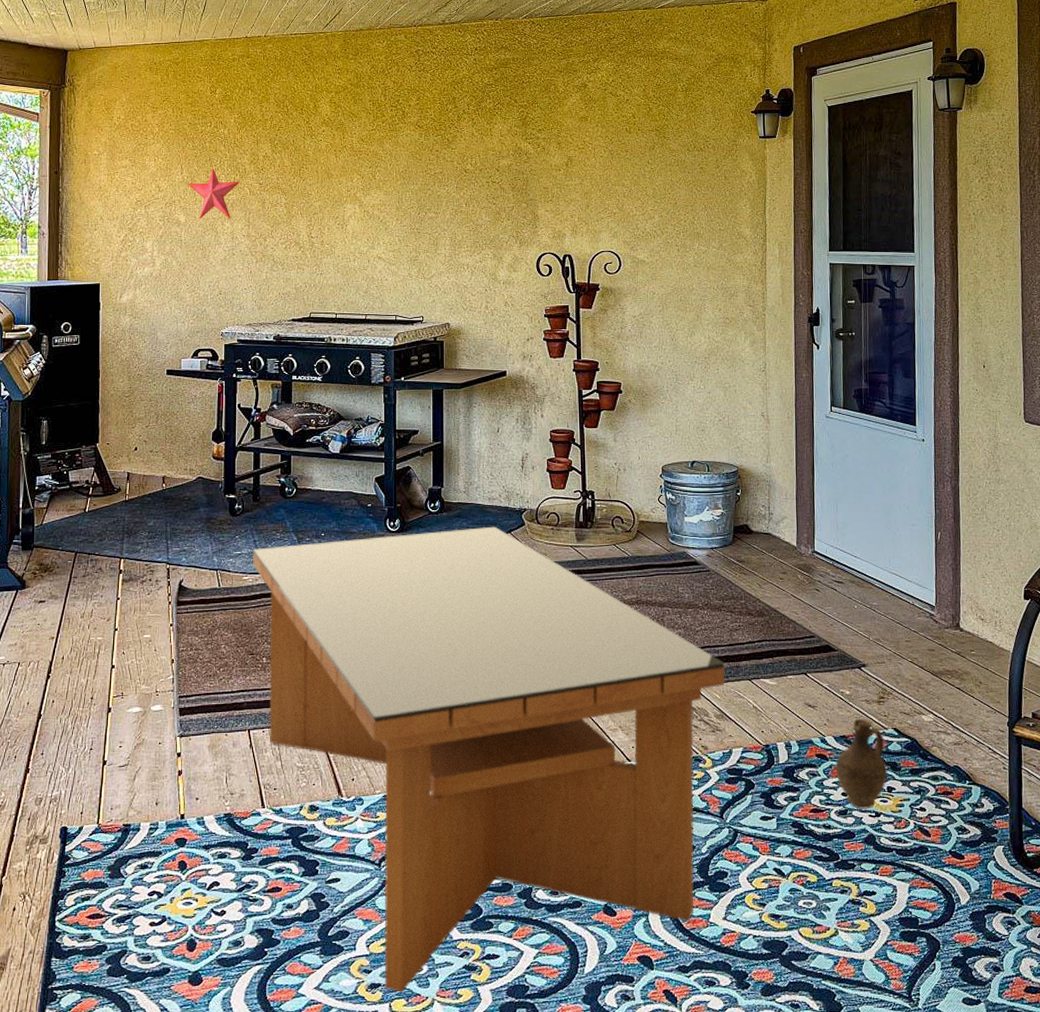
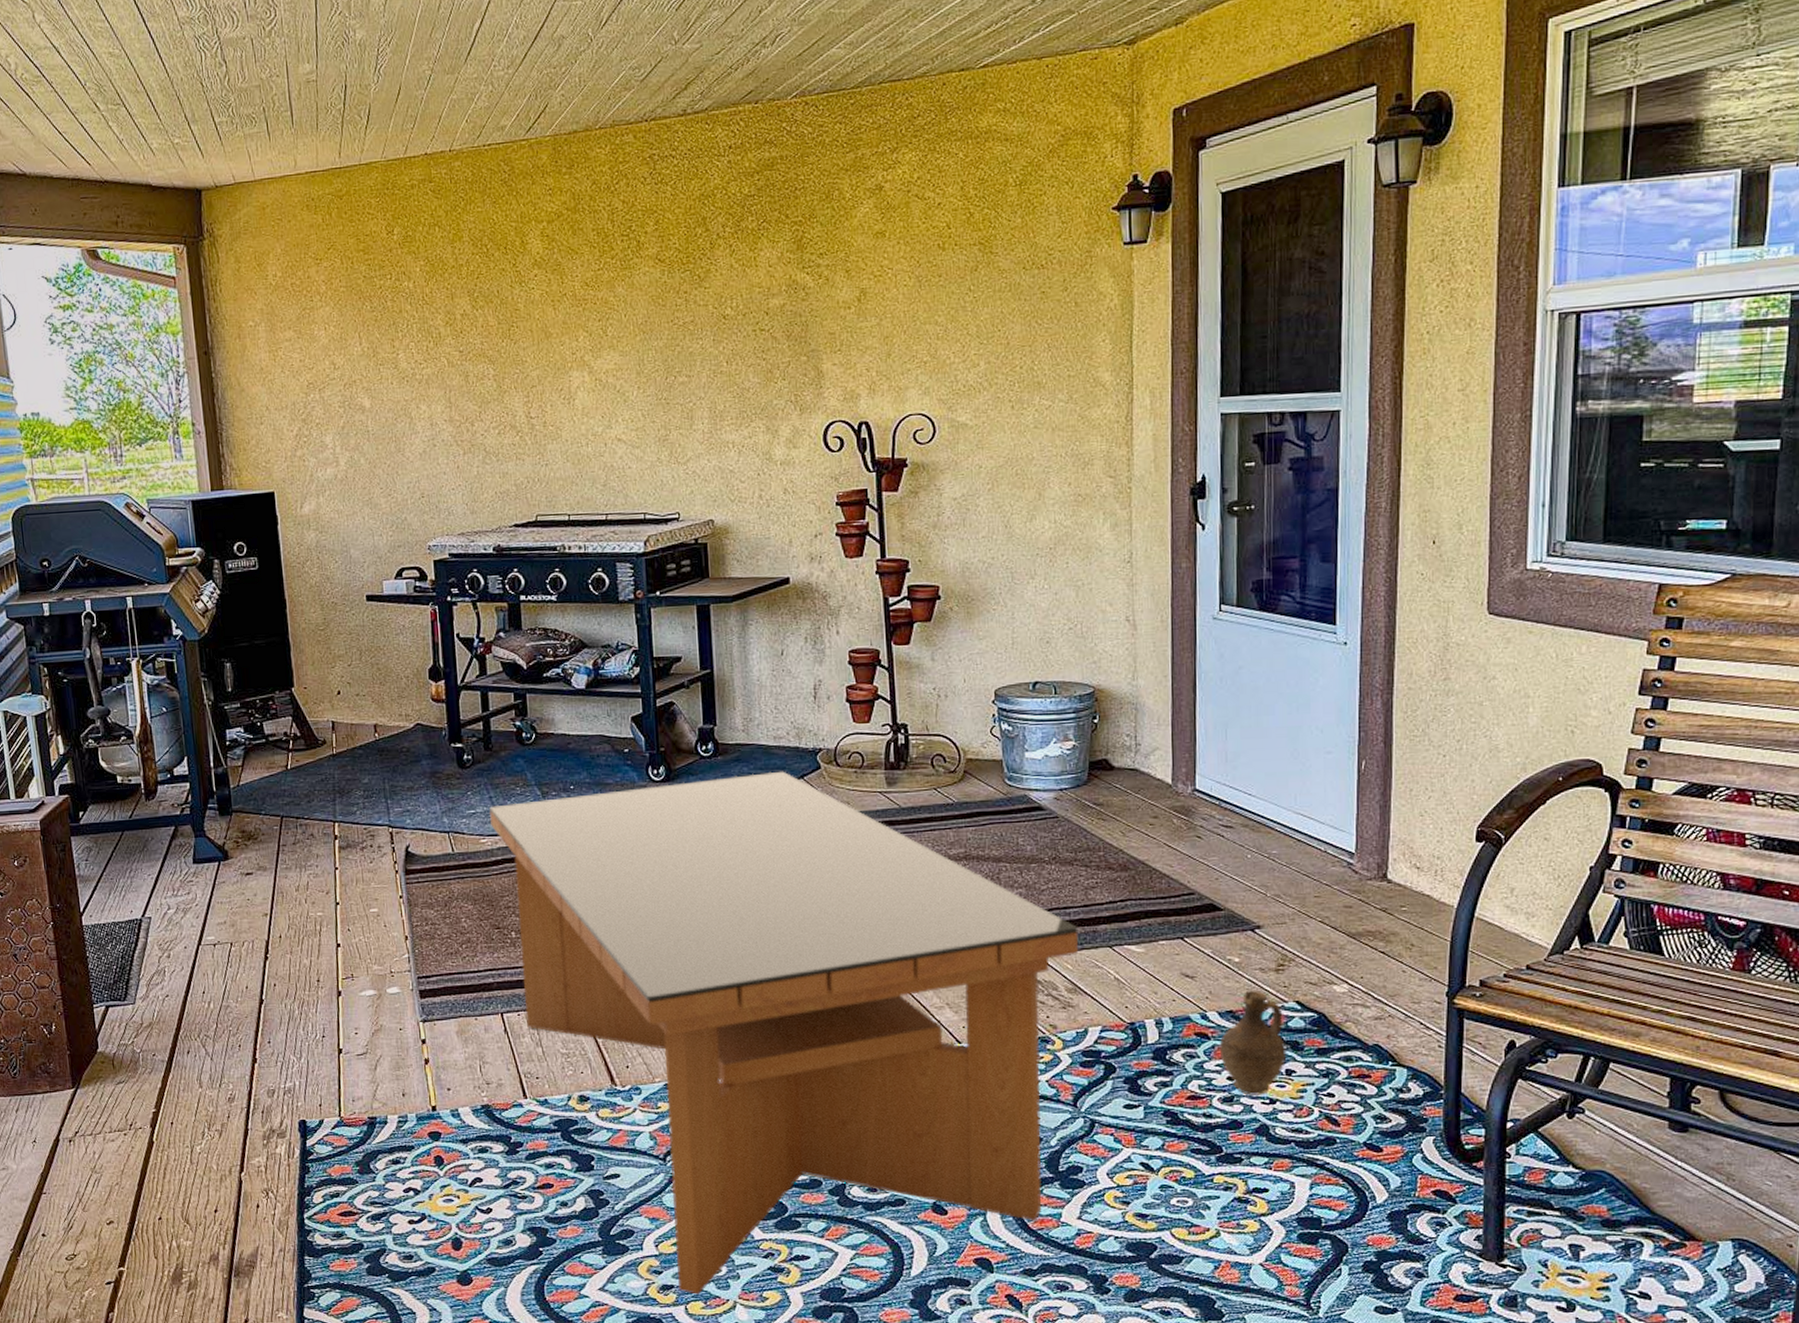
decorative star: present [187,168,240,220] -> none [368,334,435,403]

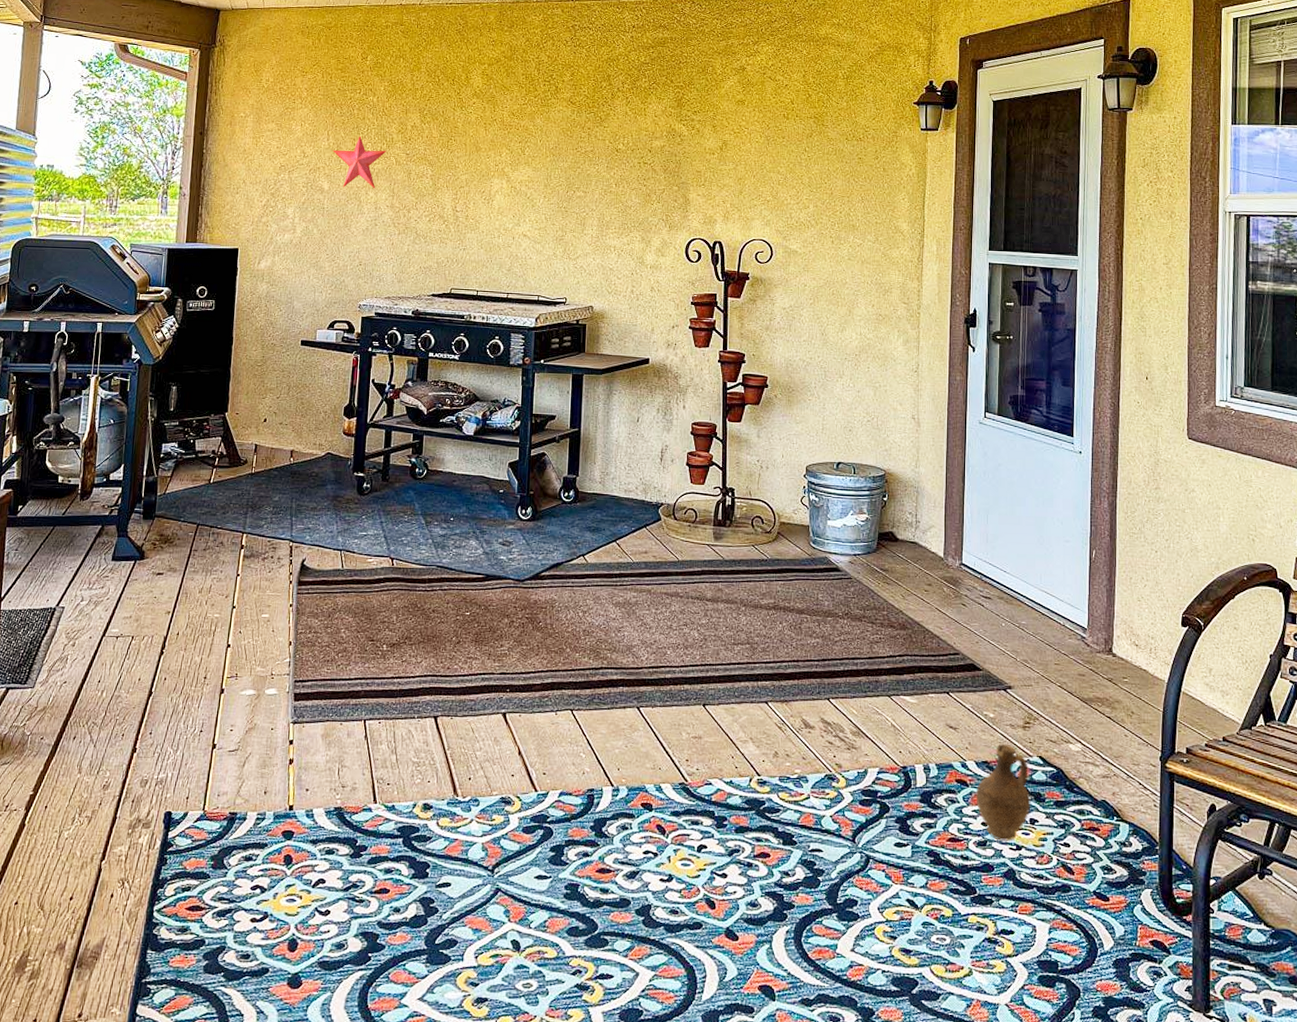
decorative star: none [368,334,435,403] -> present [333,135,387,190]
coffee table: present [489,771,1079,1295] -> none [377,520,864,1009]

